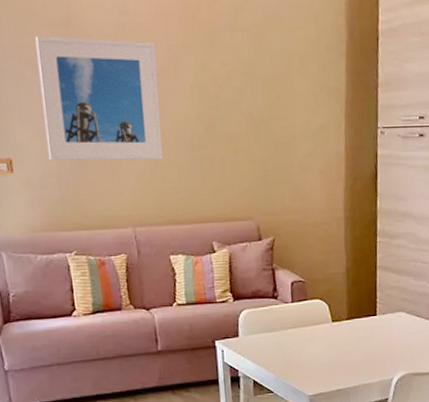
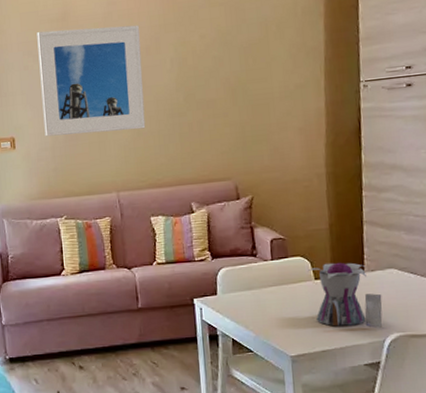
teapot: none [325,305,392,367] -> present [307,262,383,328]

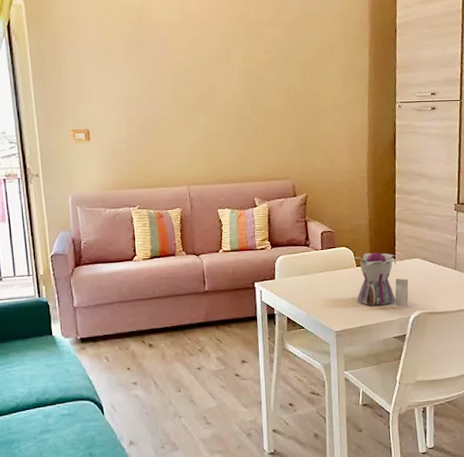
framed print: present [37,24,146,137] -> none [113,32,215,131]

